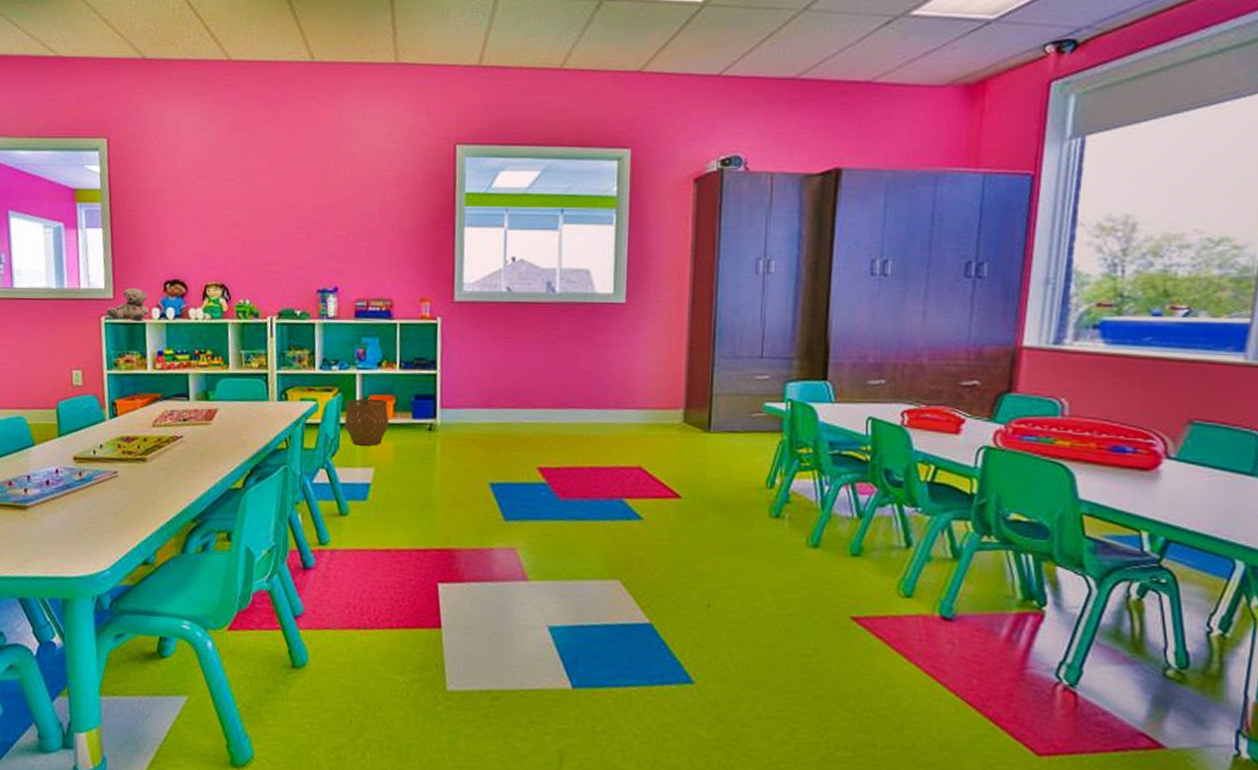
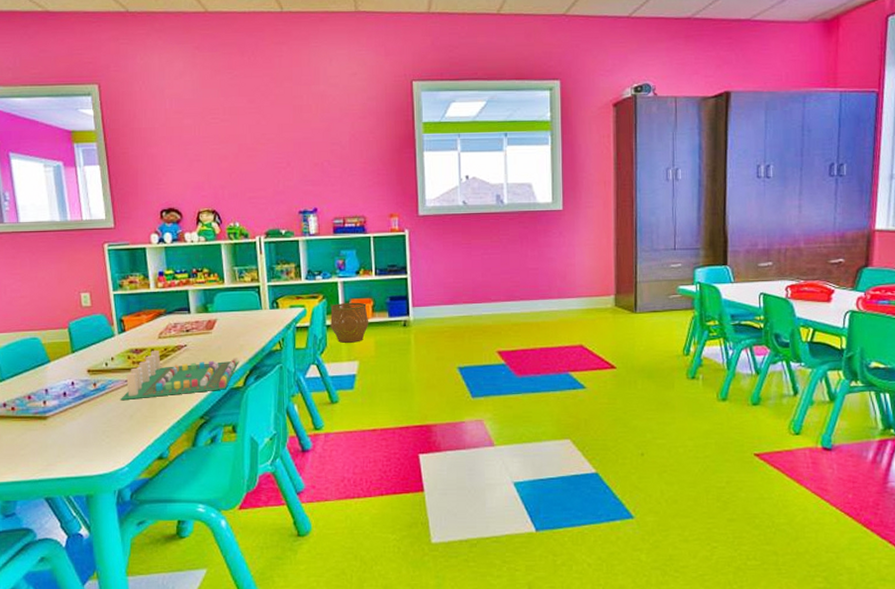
teddy bear: present [106,288,150,321] -> none [109,217,149,246]
board game: none [107,440,240,495] -> present [121,351,239,401]

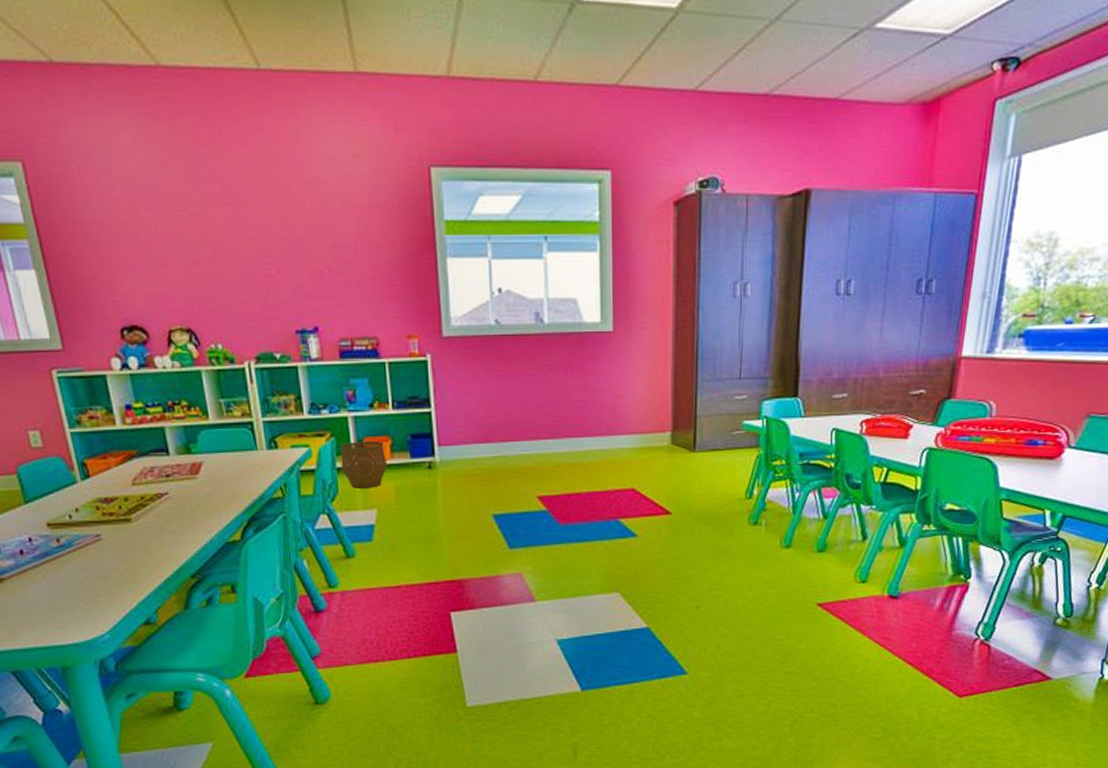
board game: present [121,351,239,401] -> none [92,500,234,559]

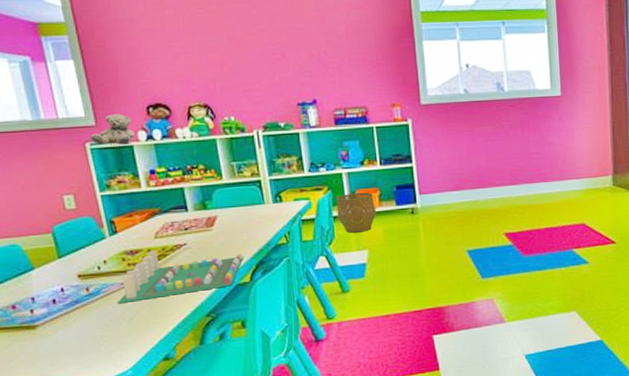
teddy bear: none [57,337,109,373] -> present [90,114,136,145]
board game: none [92,500,234,559] -> present [118,251,244,304]

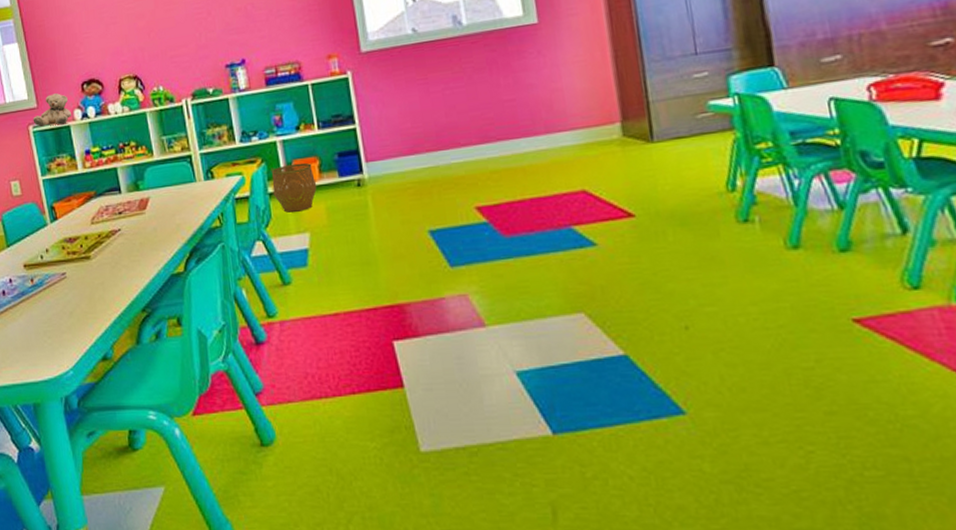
board game: present [118,251,244,304] -> none [59,238,177,297]

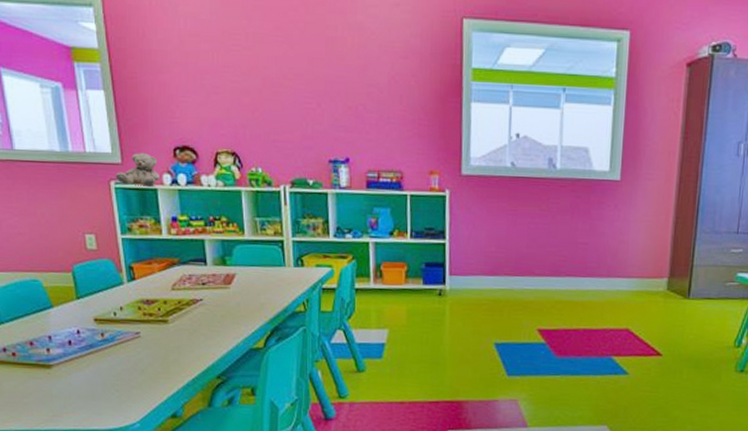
basket: present [270,162,317,213] -> none [359,265,402,309]

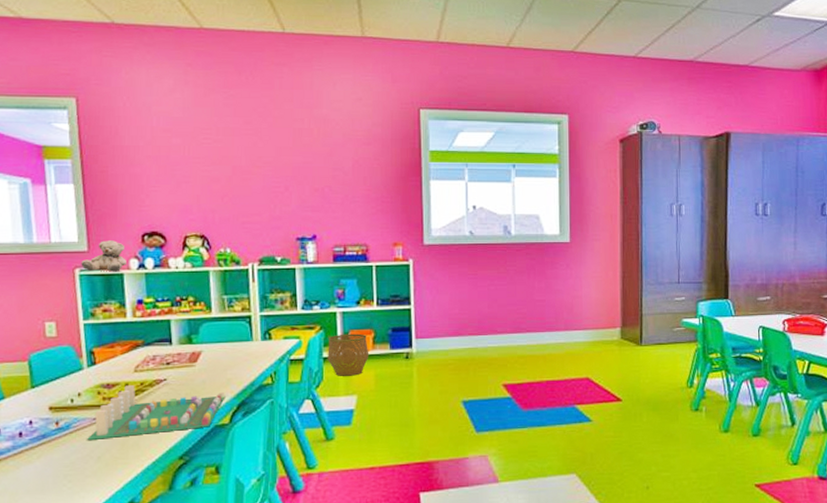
board game: none [131,303,260,354] -> present [87,385,226,441]
basket: none [359,265,402,309] -> present [327,333,370,376]

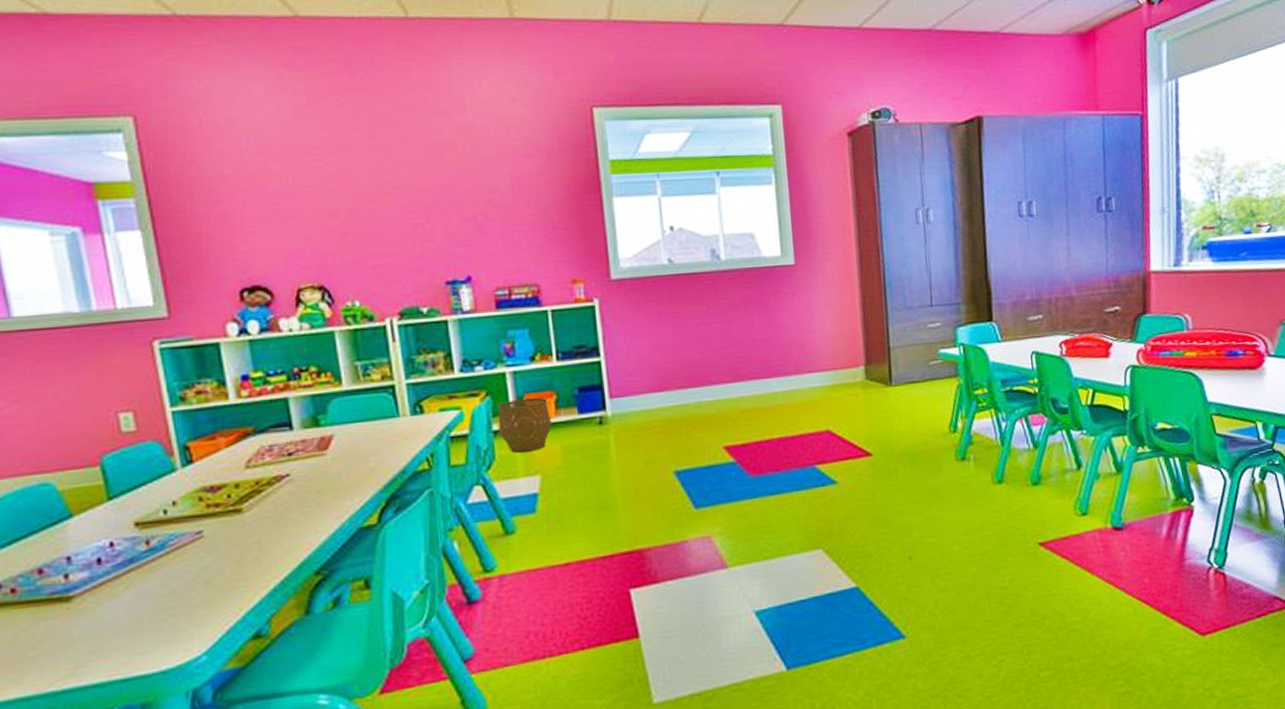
teddy bear: present [81,240,128,272] -> none [160,301,224,343]
board game: present [87,385,226,441] -> none [190,485,370,562]

